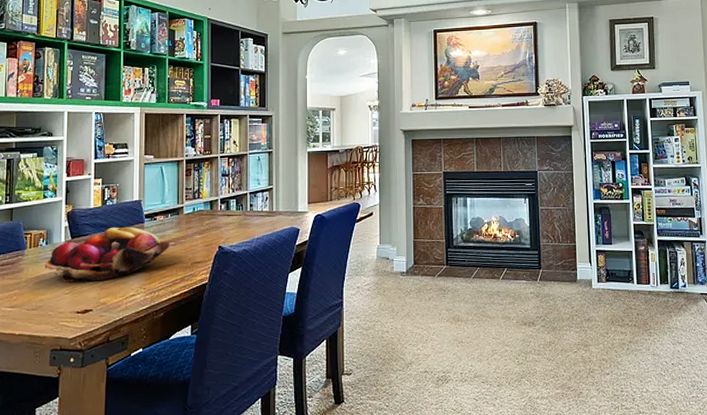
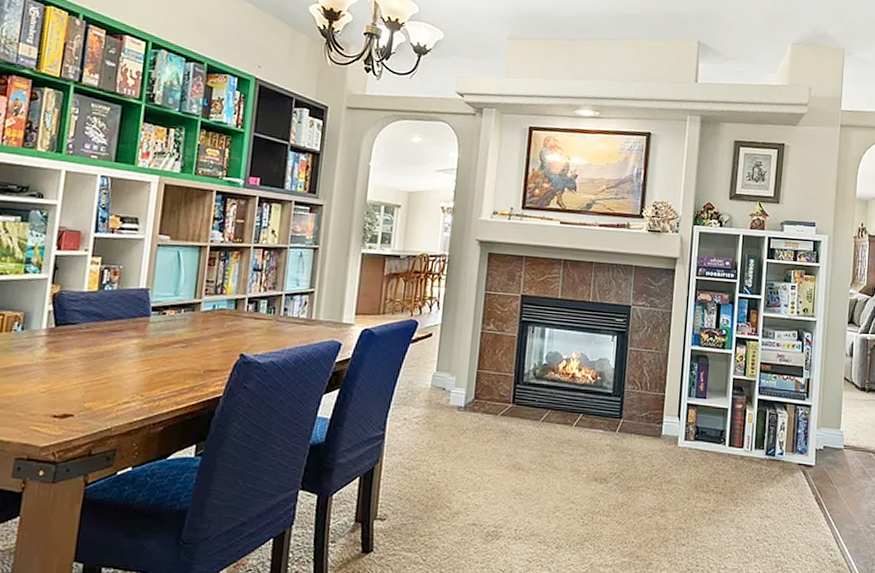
fruit basket: present [44,227,171,282] -> none [16,317,181,381]

